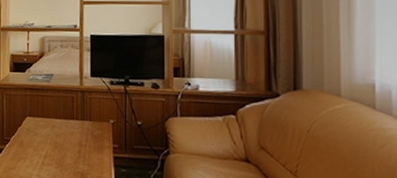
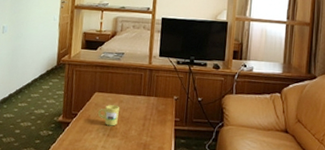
mug: none [31,130,52,153] -> present [98,105,120,126]

